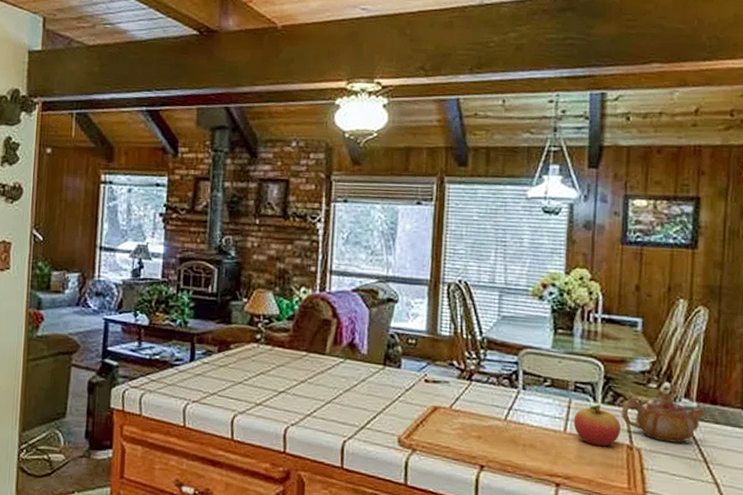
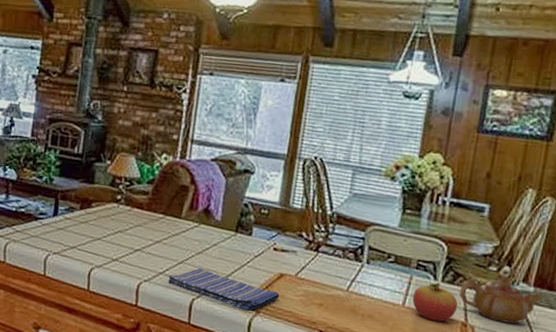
dish towel: none [316,406,436,449] -> present [167,268,280,311]

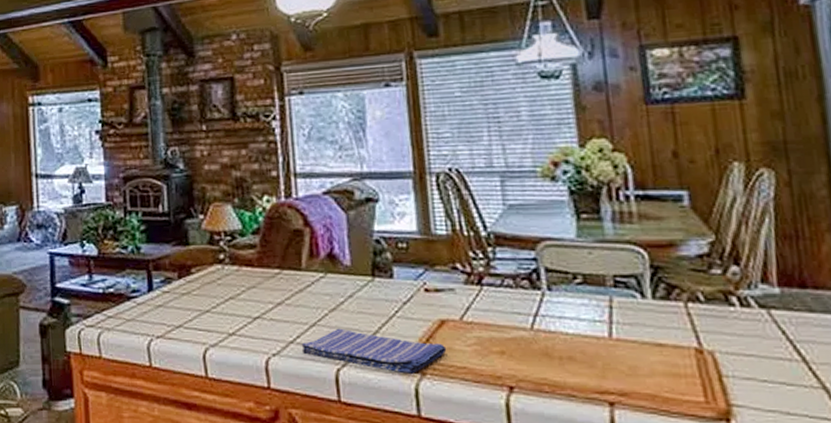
fruit: present [412,282,458,322] -> none [619,301,684,353]
teapot: present [459,276,542,324] -> none [679,280,795,340]

